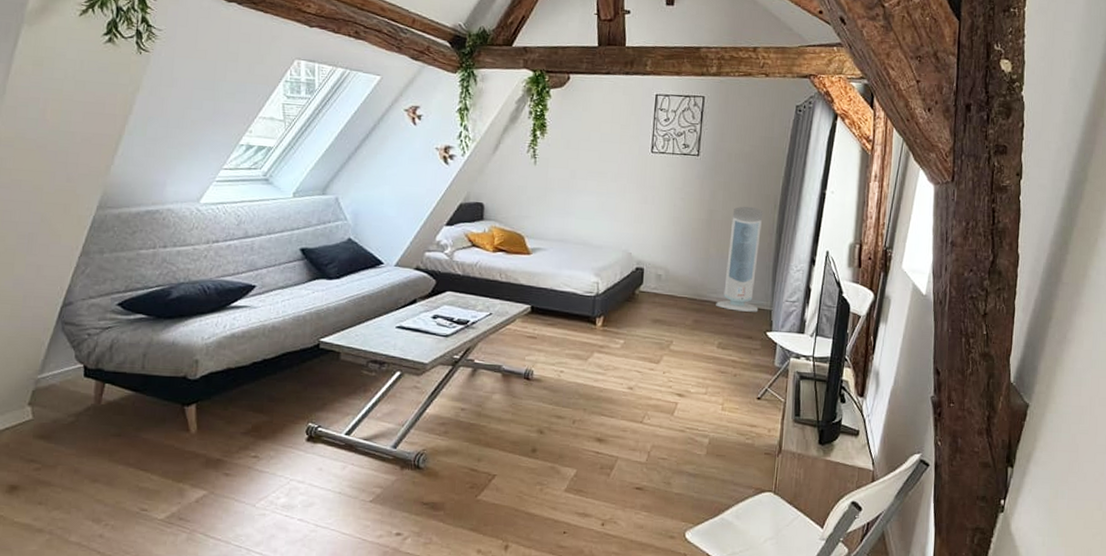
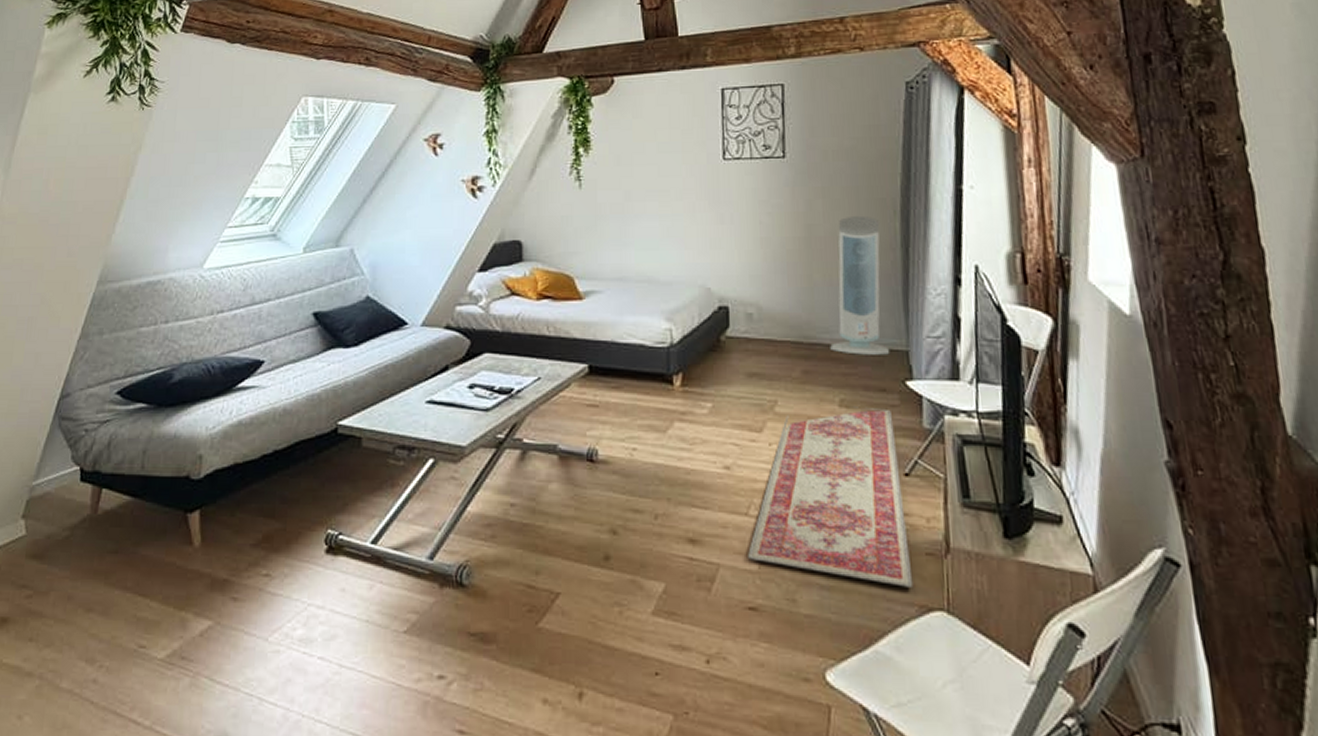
rug: none [639,348,754,476] -> present [748,406,913,587]

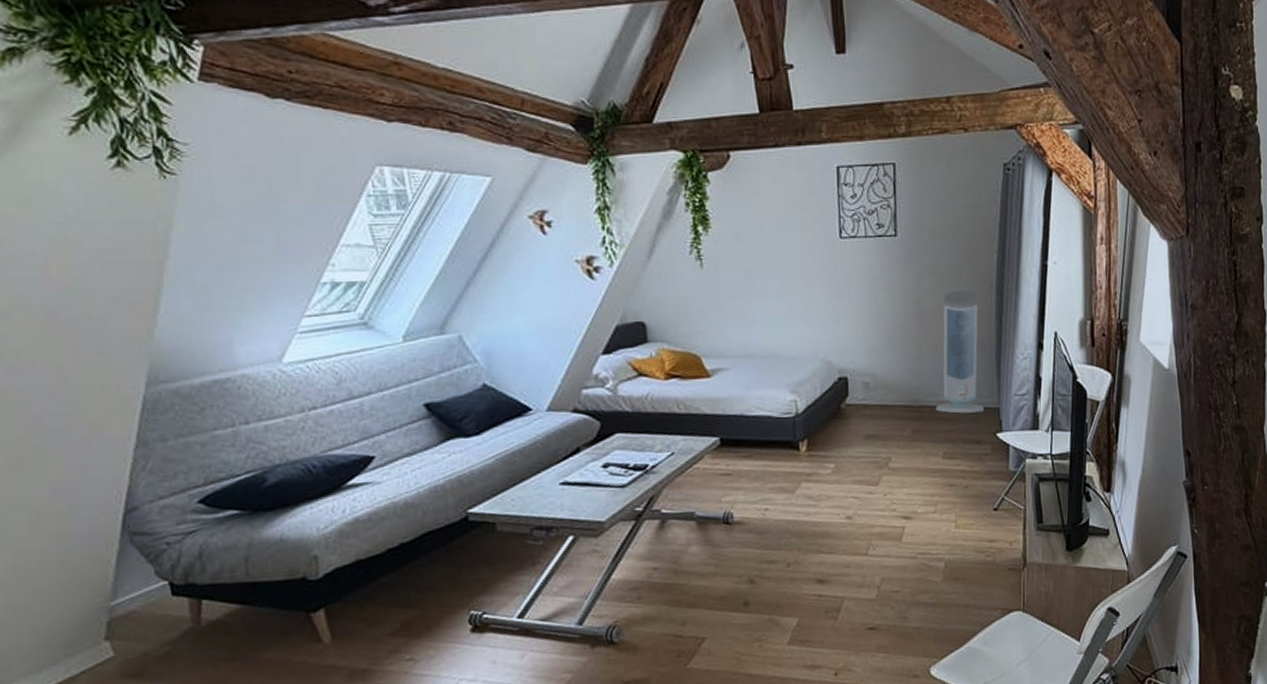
rug: present [748,406,913,587] -> none [868,457,998,597]

